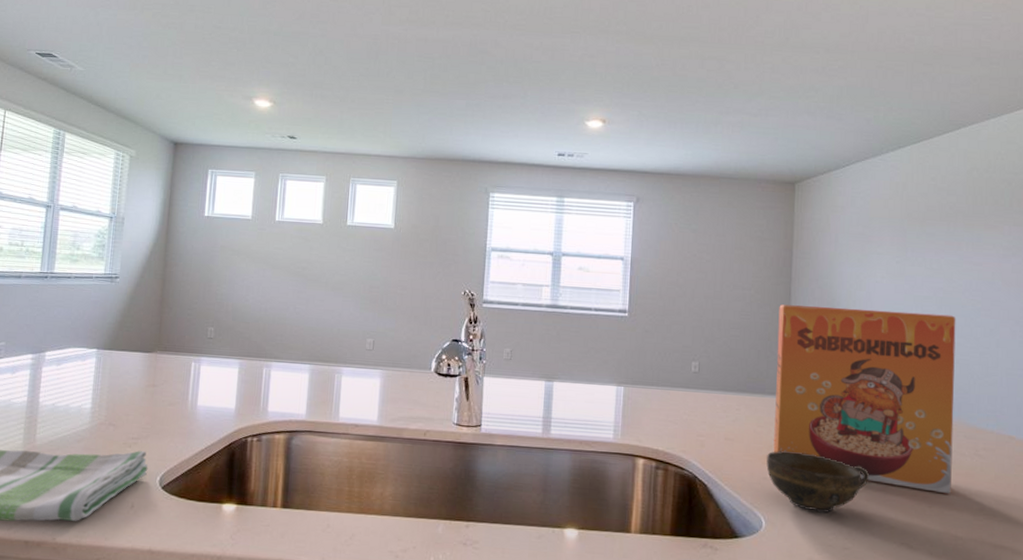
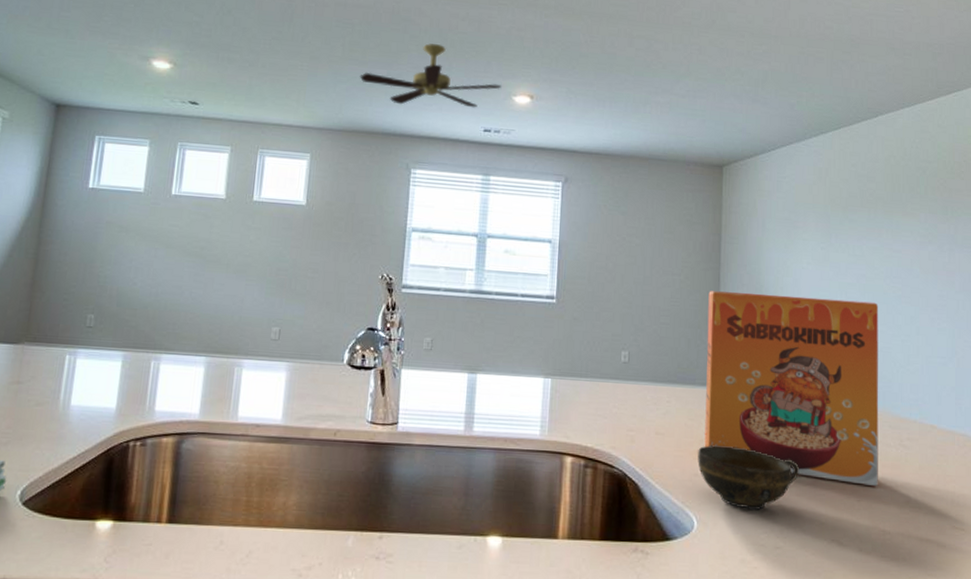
ceiling fan: none [440,73,575,134] -> present [359,43,502,108]

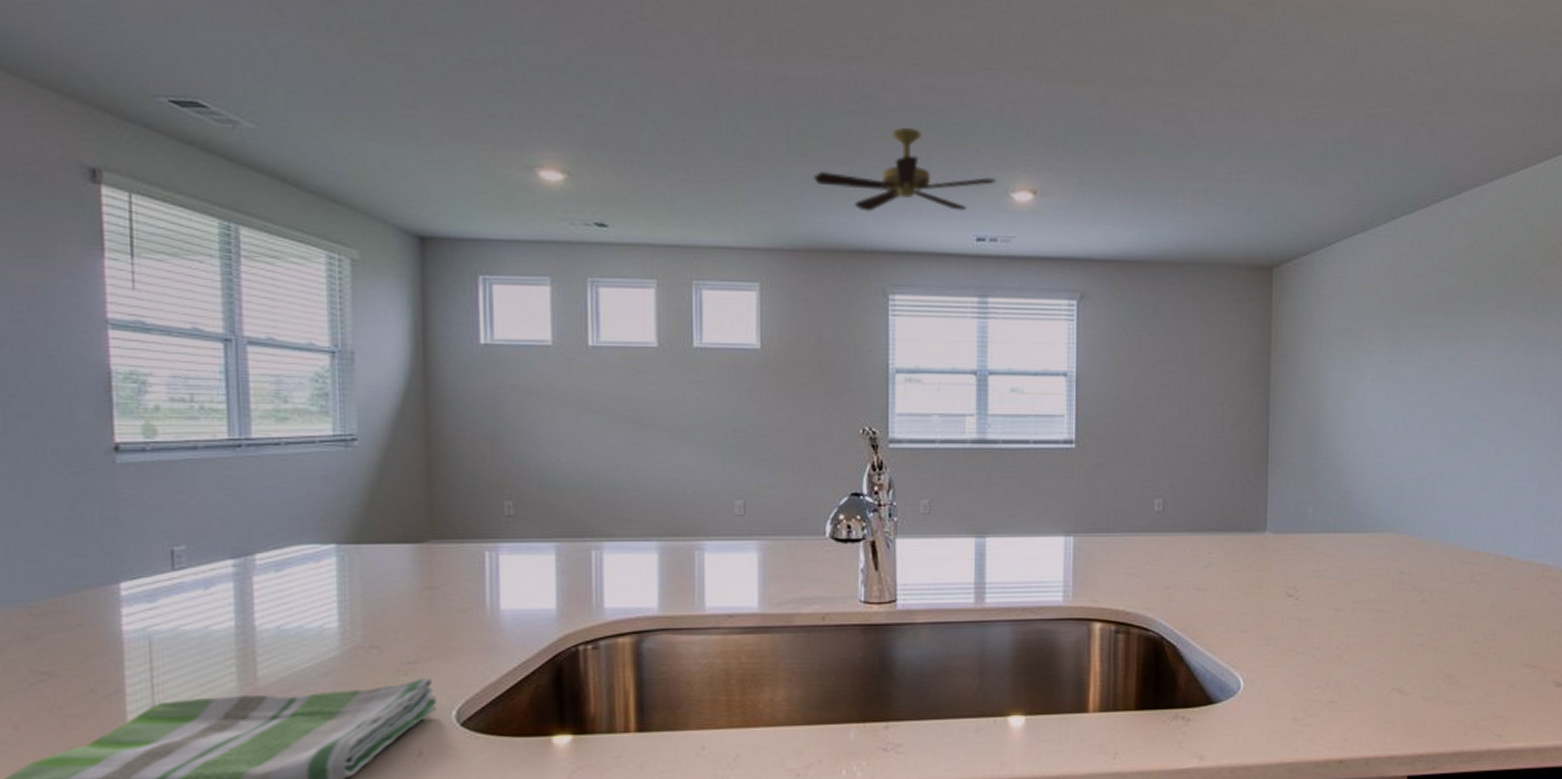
cup: present [697,445,800,511] -> none [1244,597,1359,665]
cereal box: present [704,291,879,487] -> none [1251,420,1453,629]

